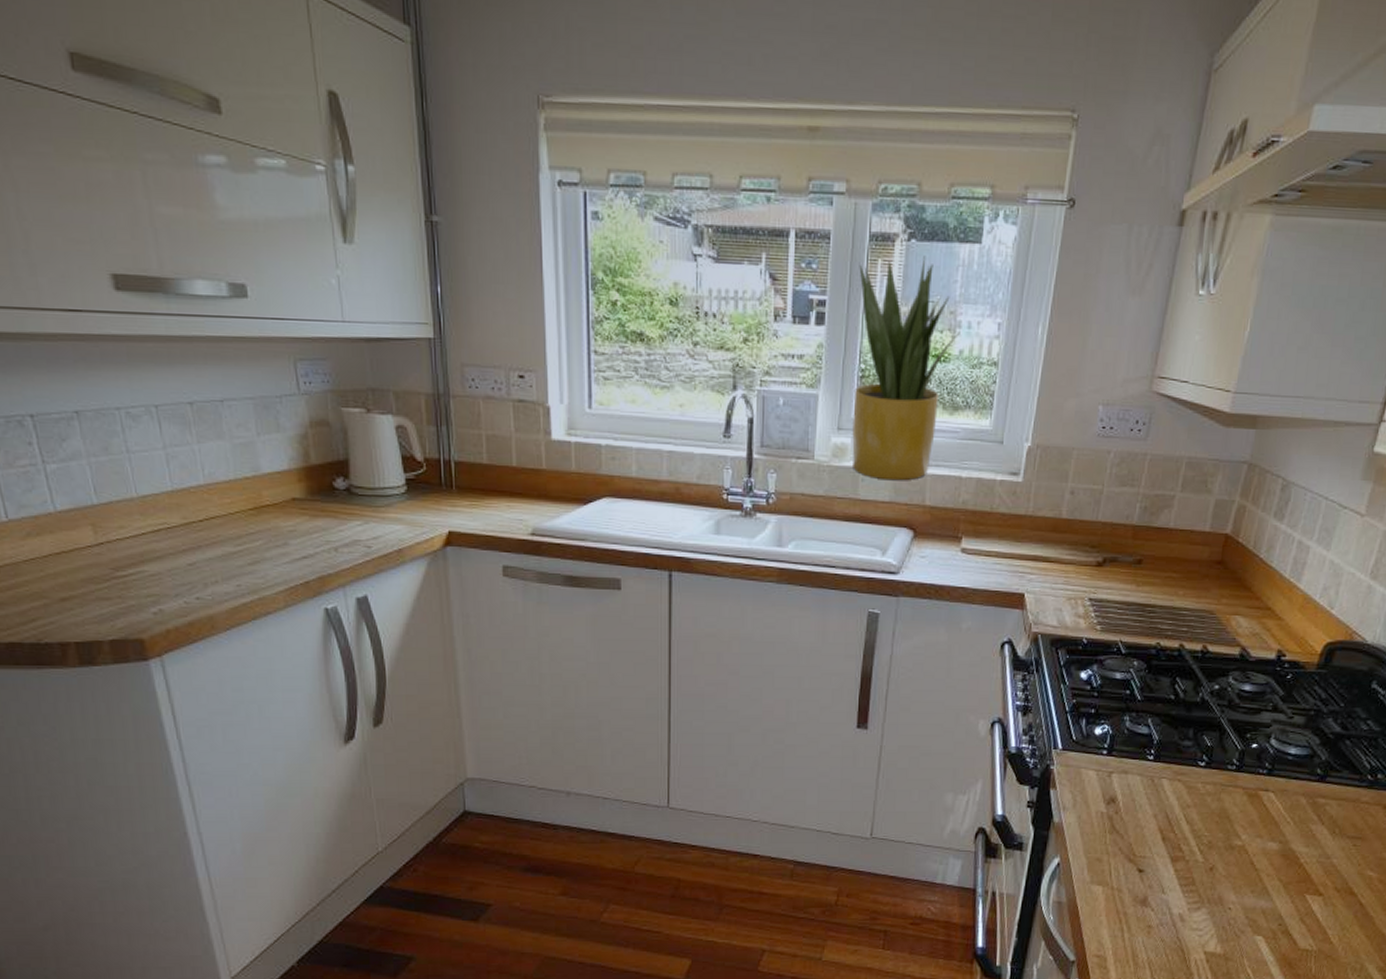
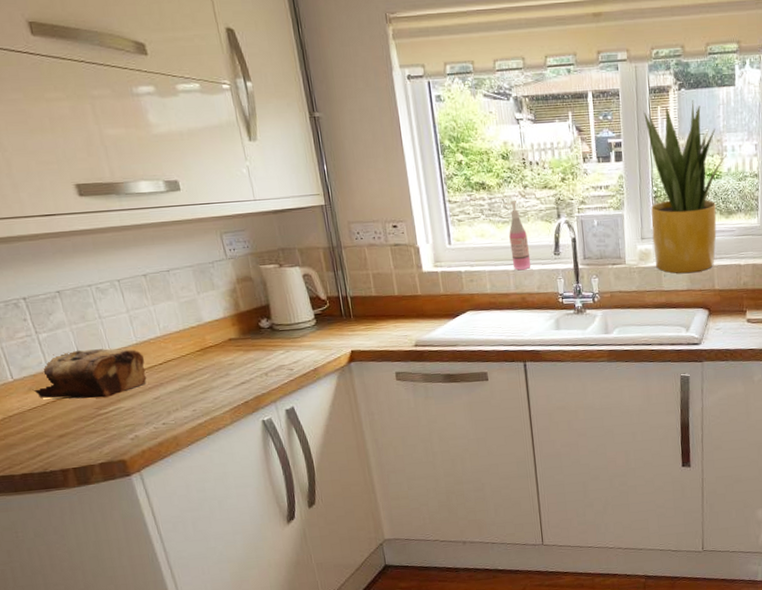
bread loaf: none [31,490,181,556] -> present [32,349,147,399]
soap dispenser: none [665,361,692,452] -> present [503,201,531,270]

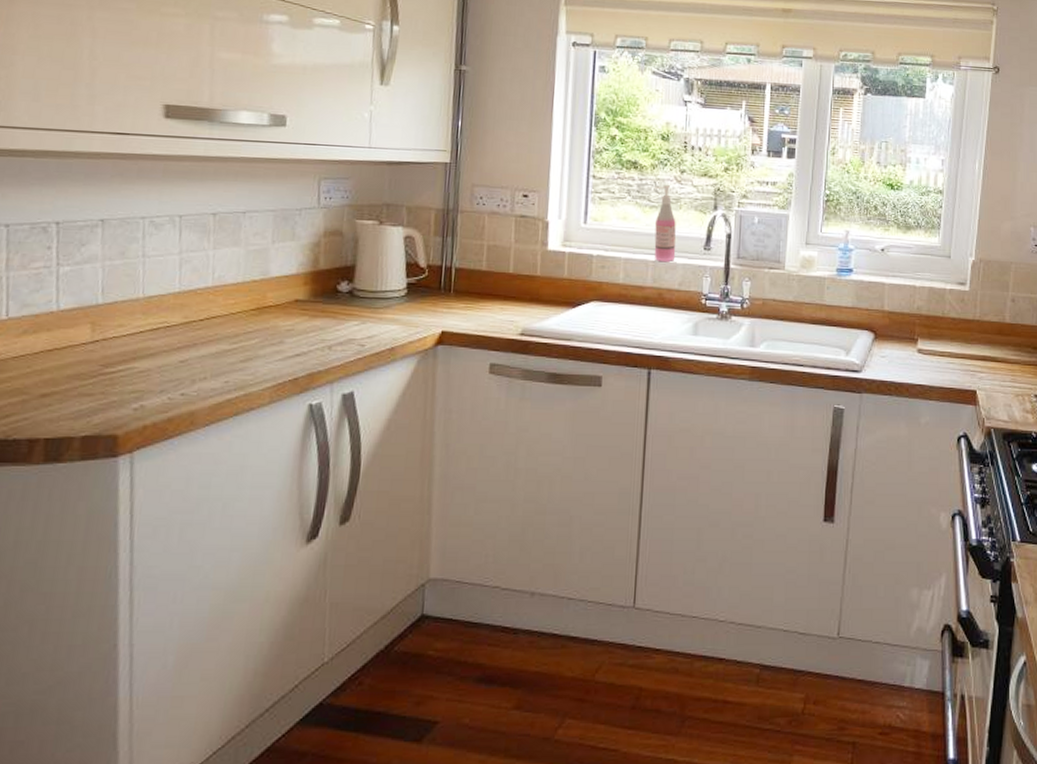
bread loaf: present [32,349,147,399] -> none [27,291,183,353]
planter: present [643,100,727,274] -> none [818,106,910,289]

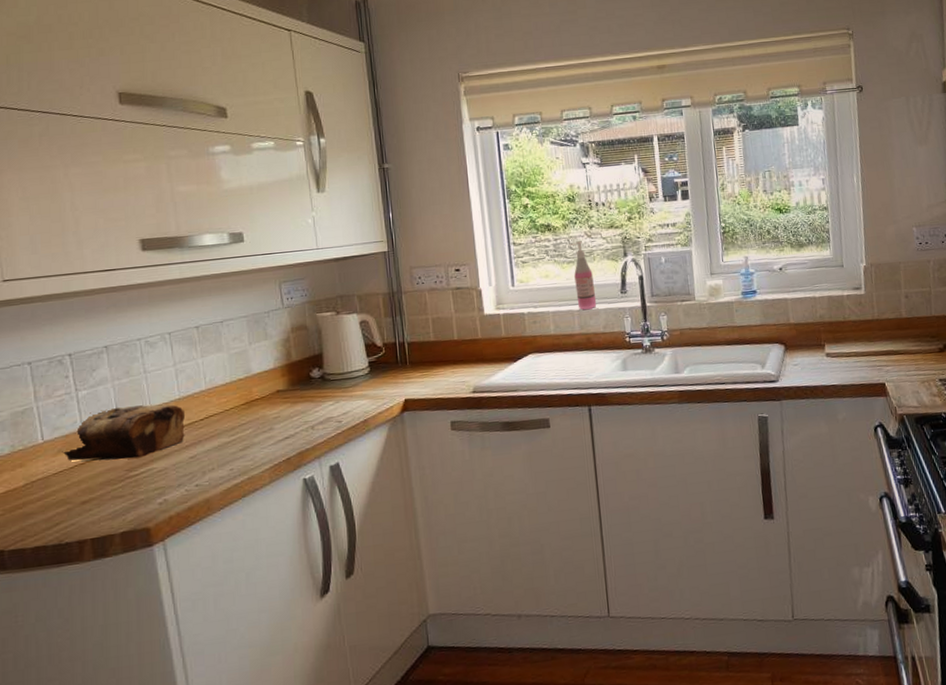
bread loaf: none [27,291,183,353] -> present [62,404,186,461]

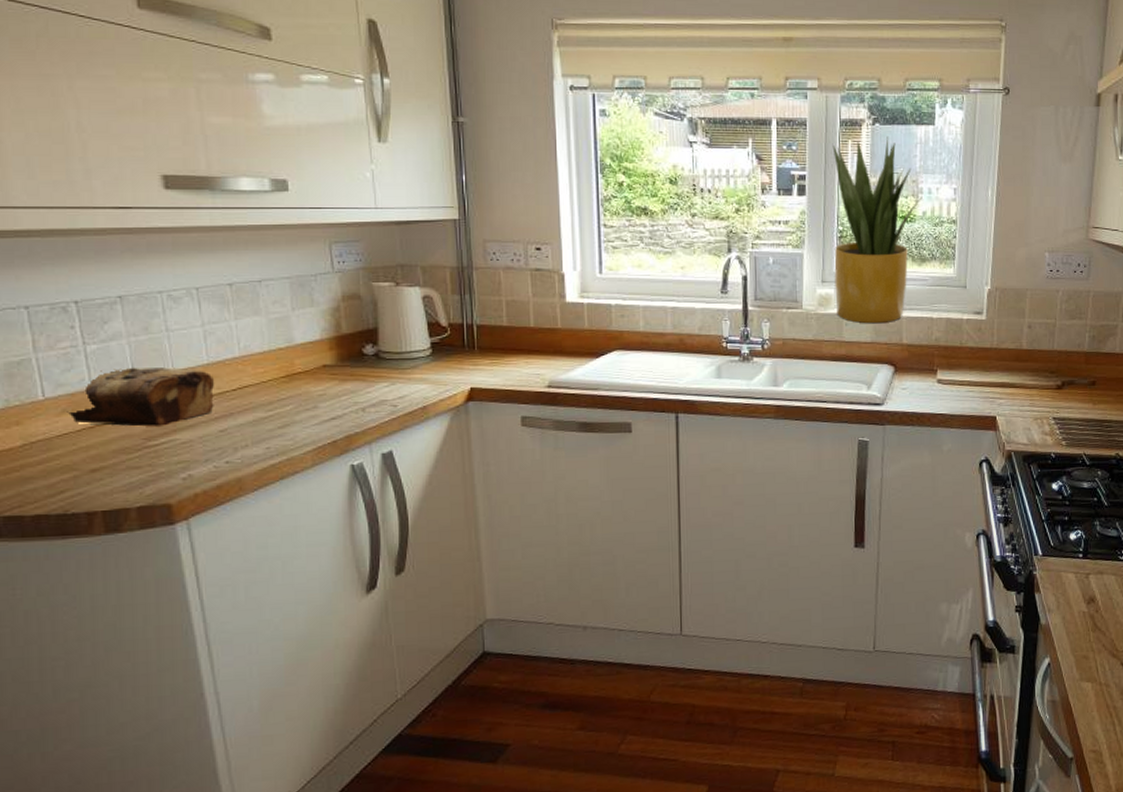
soap dispenser: present [569,241,597,310] -> none [667,230,694,308]
planter: none [709,139,795,308] -> present [832,136,923,324]

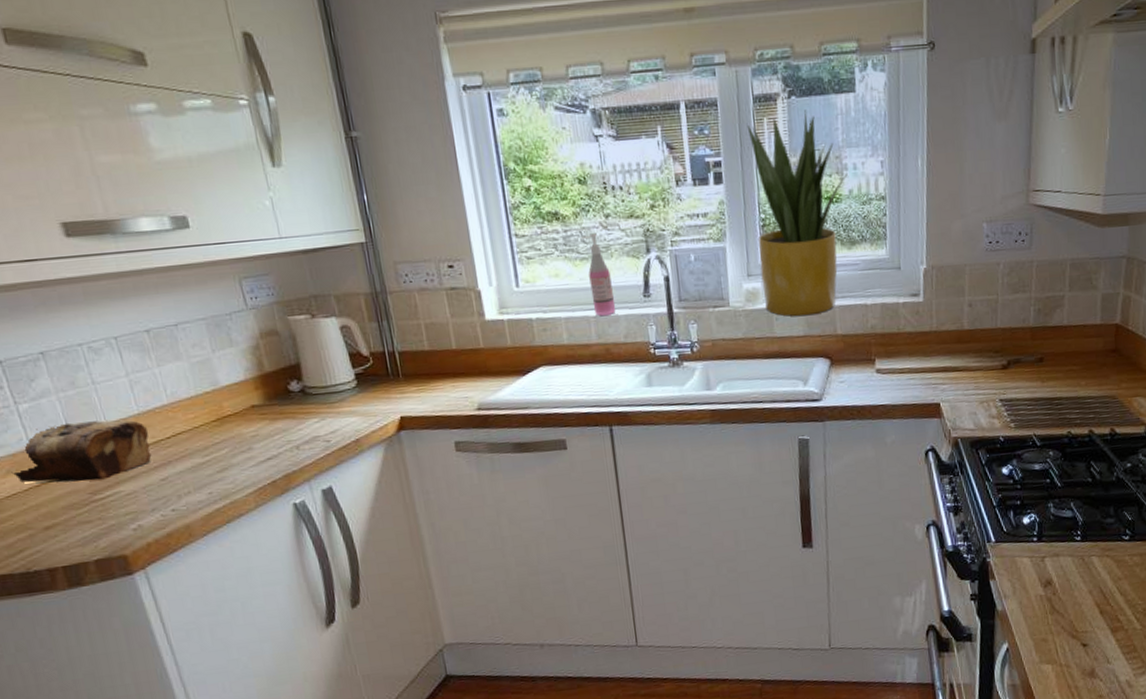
soap dispenser: none [667,230,694,308] -> present [581,233,616,316]

